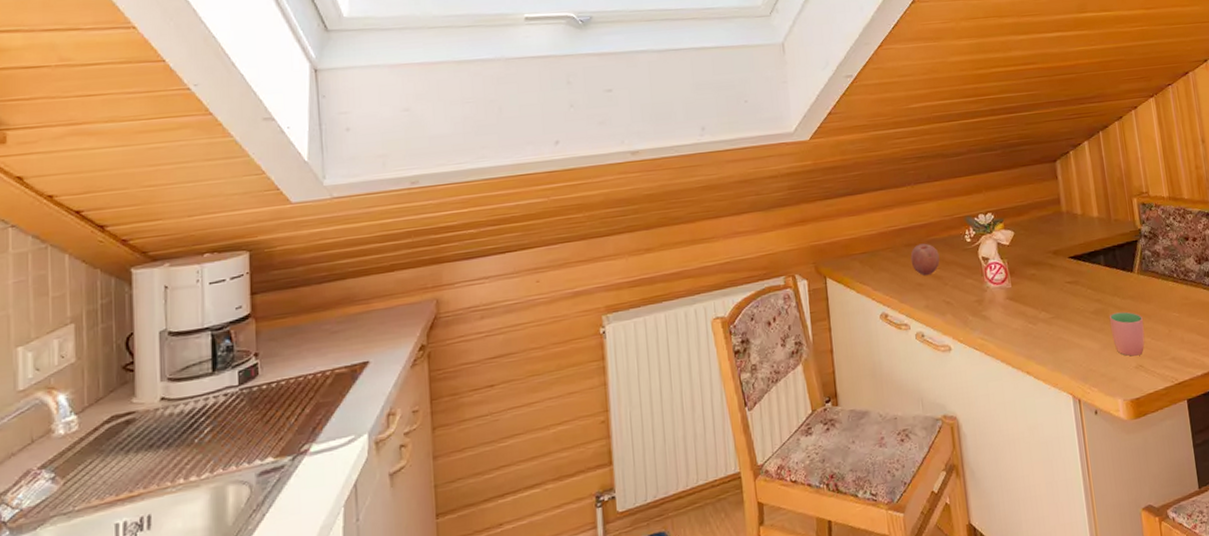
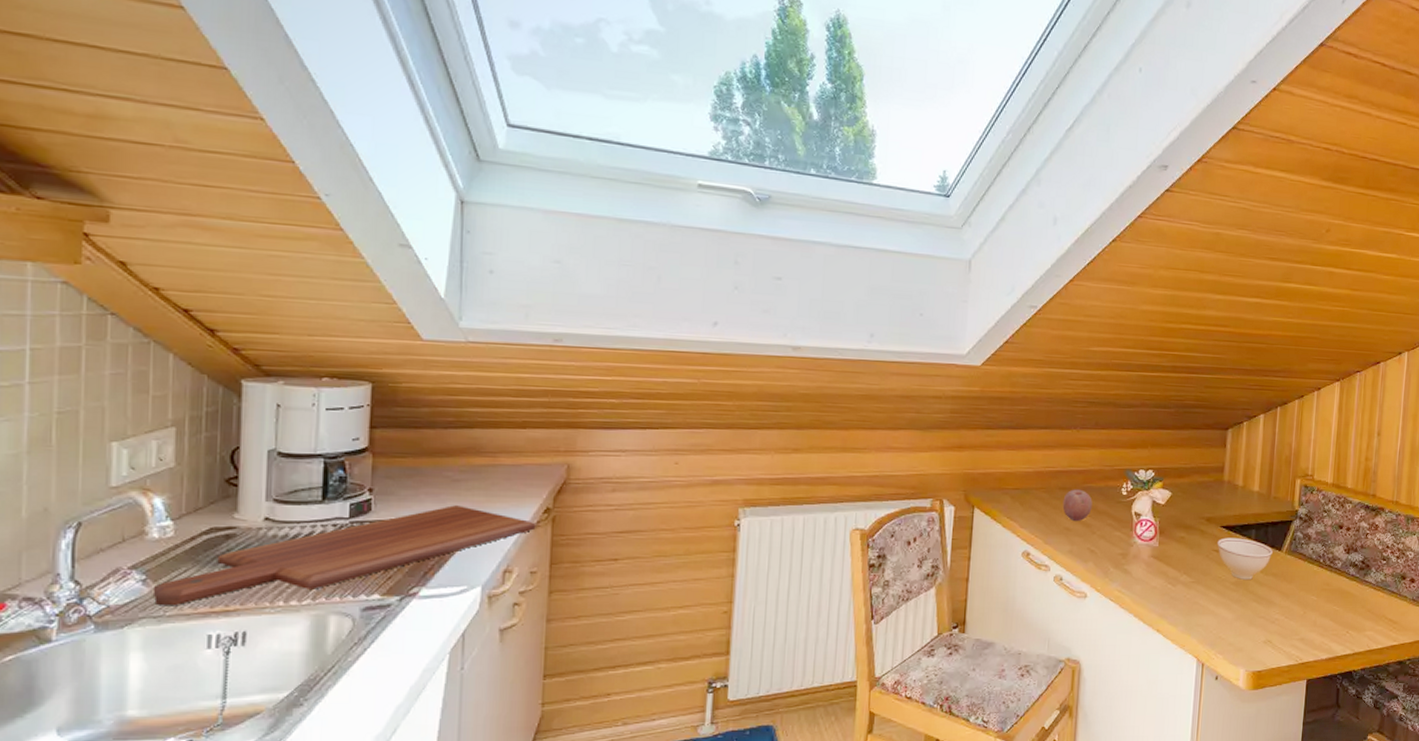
cutting board: none [61,356,413,501] -> present [152,505,536,605]
bowl: none [1068,265,1125,308] -> present [1217,538,1273,580]
cup: present [1109,311,1145,356] -> none [1247,587,1282,631]

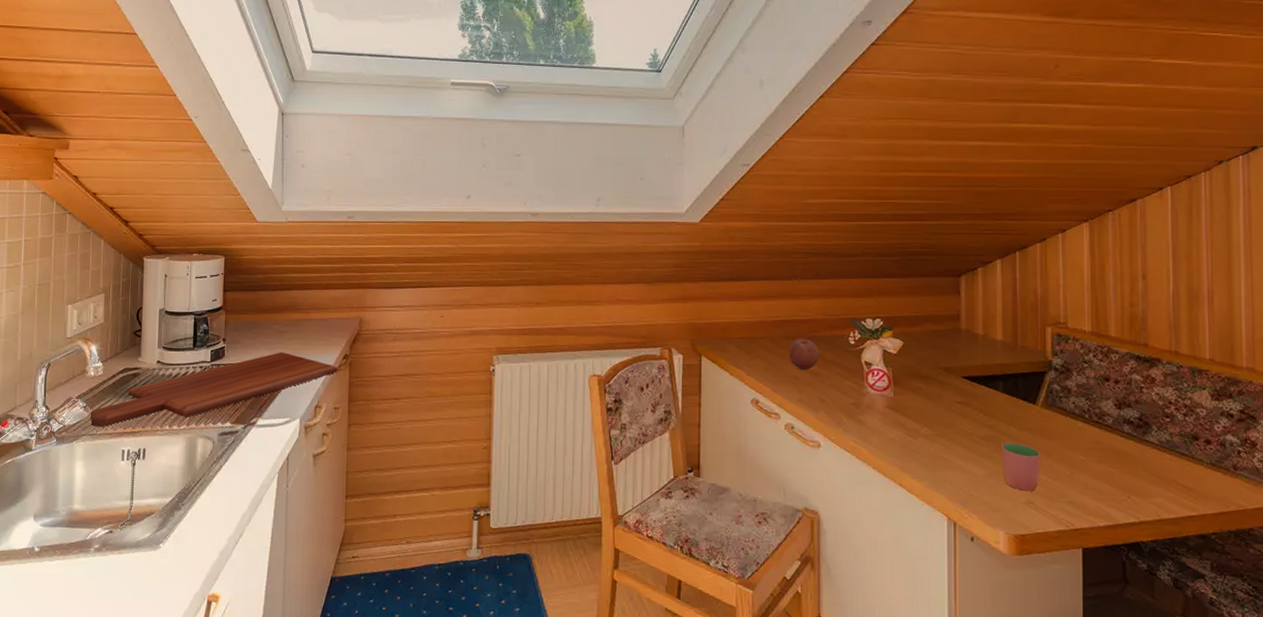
bowl: present [1217,538,1273,580] -> none [959,389,1026,435]
cup: none [1247,587,1282,631] -> present [1000,443,1042,491]

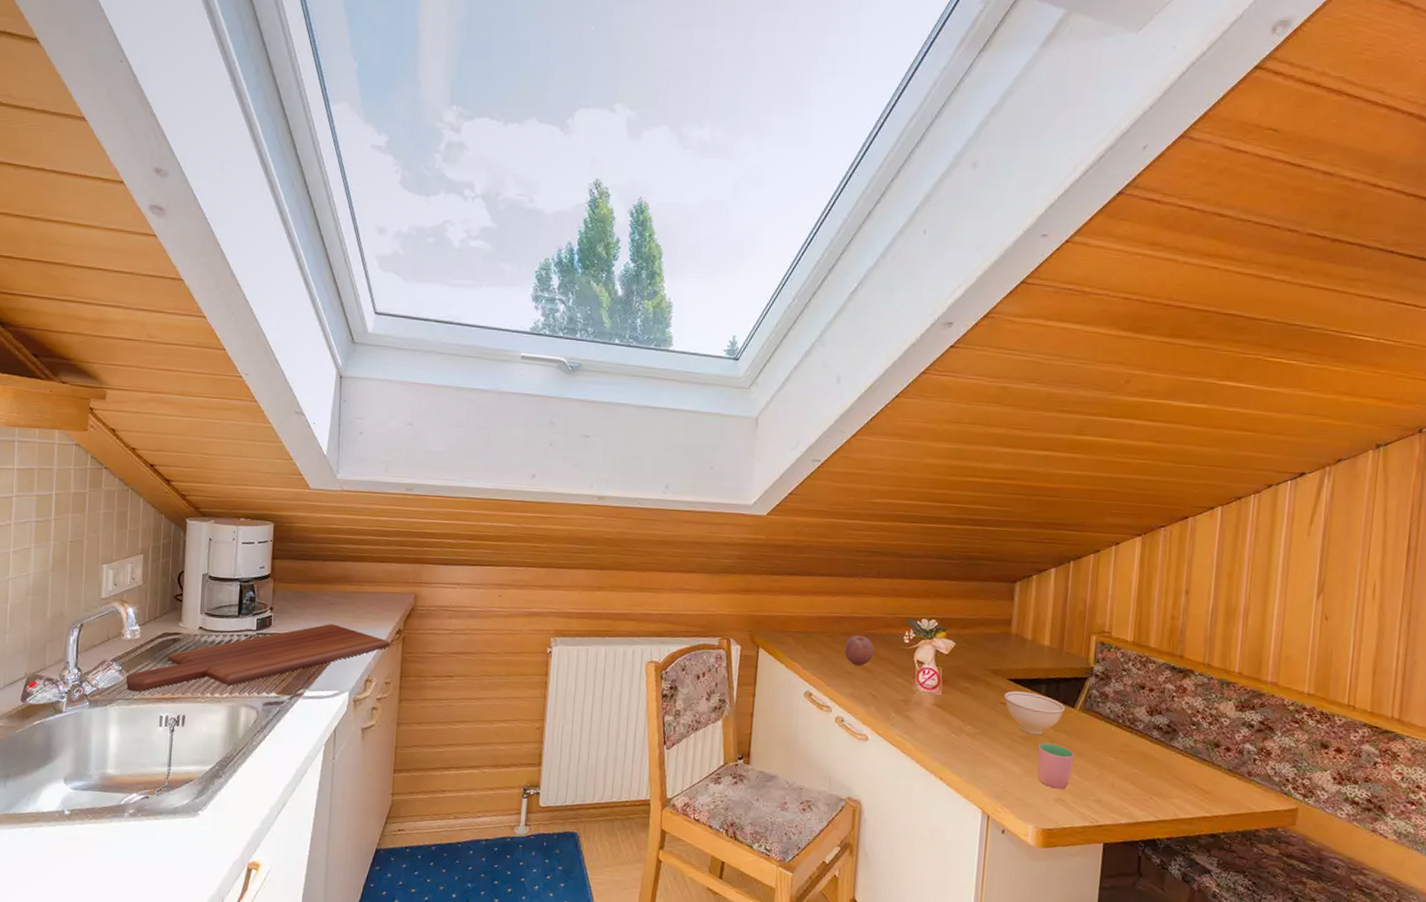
bowl: none [959,389,1026,435] -> present [1004,691,1065,735]

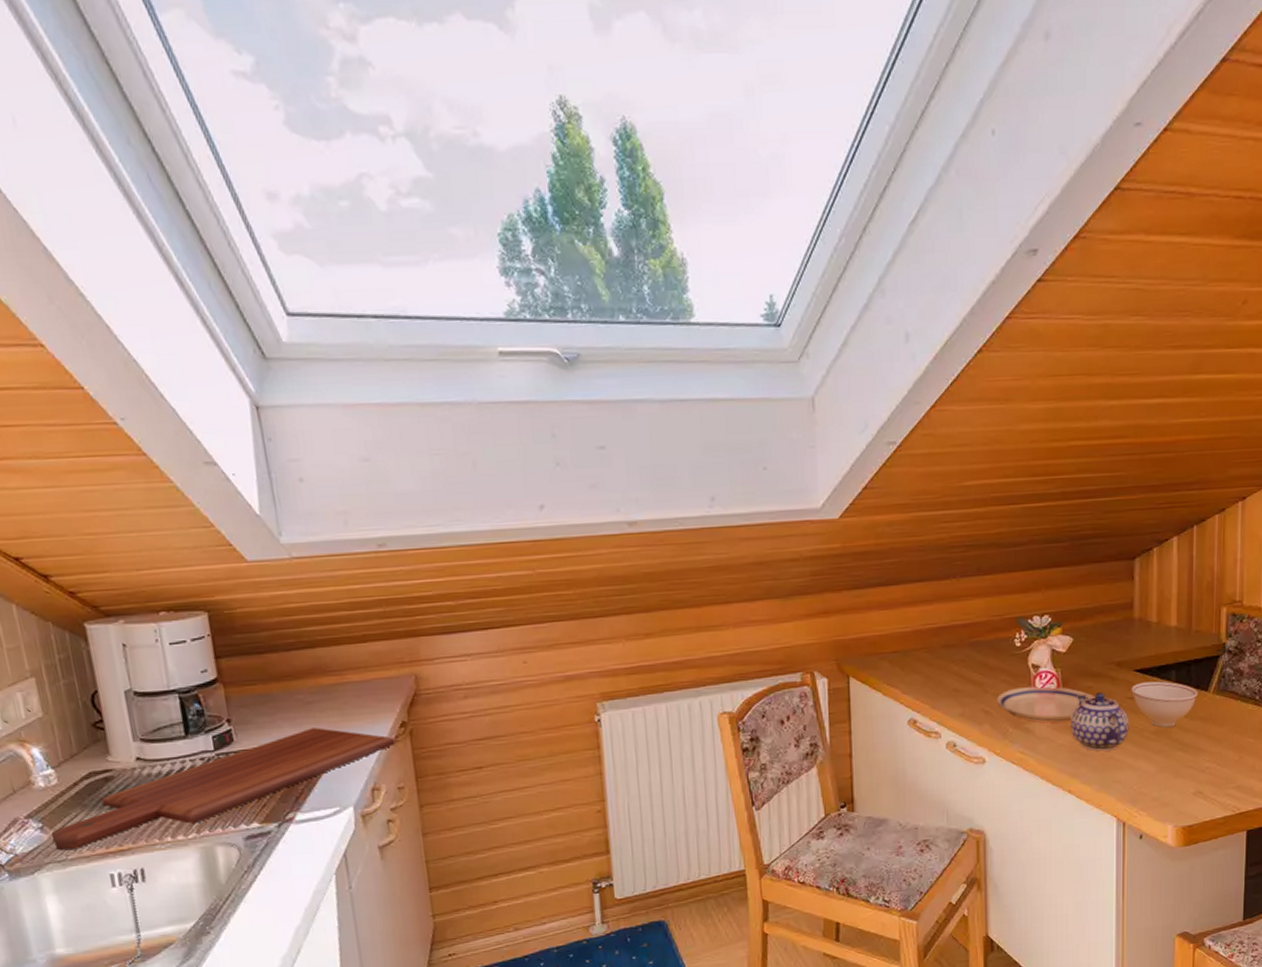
fruit: present [844,635,874,667] -> none [948,645,982,682]
plate: none [883,679,971,716] -> present [996,686,1095,723]
teapot: none [946,692,1000,748] -> present [1070,692,1129,752]
cup: present [1036,743,1075,789] -> none [1171,733,1212,782]

